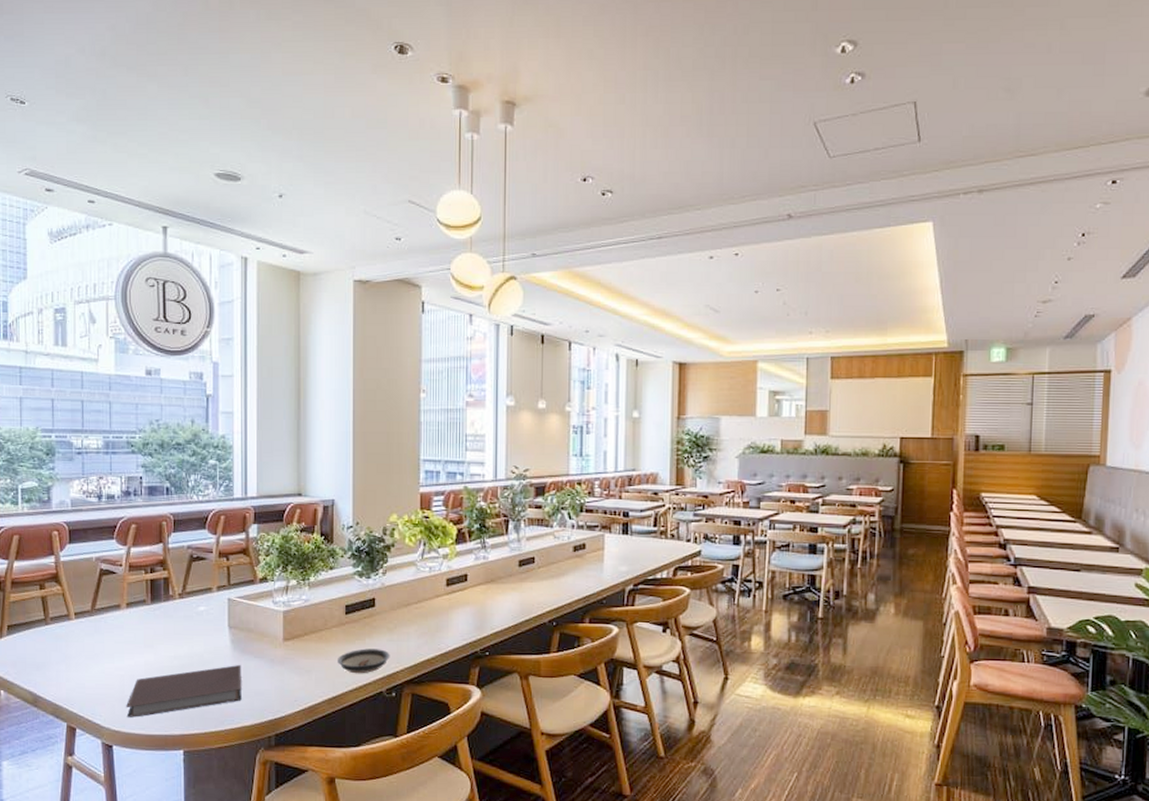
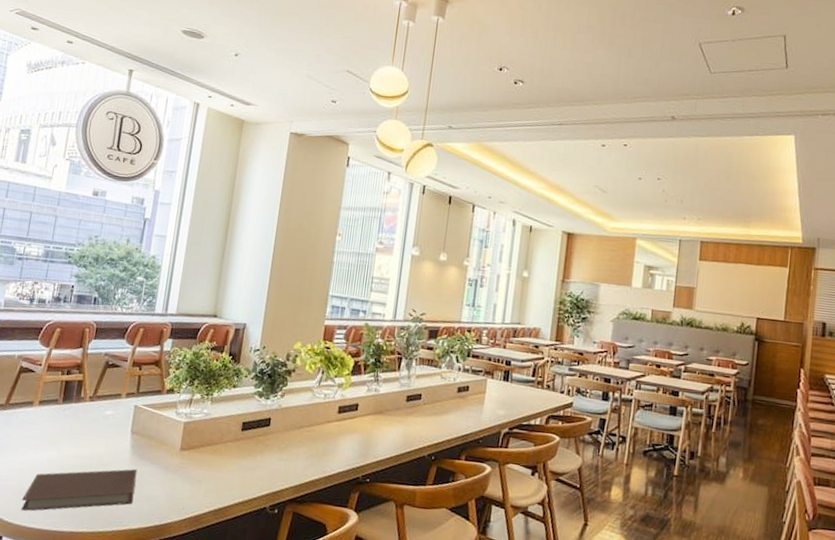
saucer: present [338,648,390,674] -> none [228,464,278,489]

